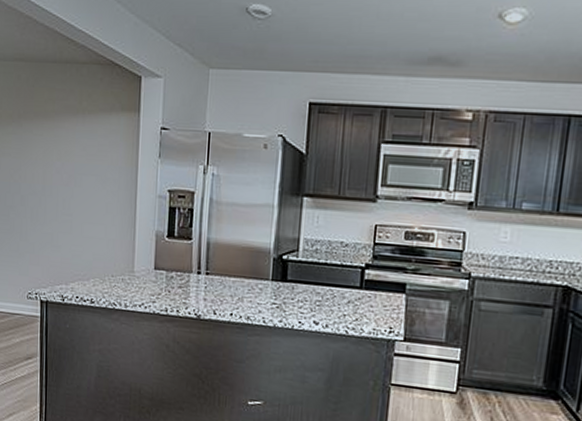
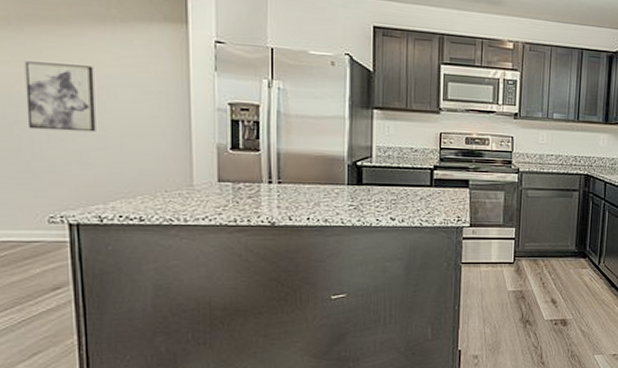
wall art: none [19,153,67,218] -> present [24,61,96,132]

